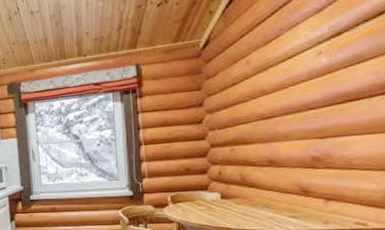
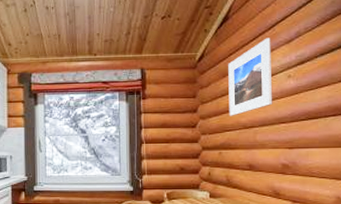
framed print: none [240,9,299,107] -> present [228,37,273,116]

